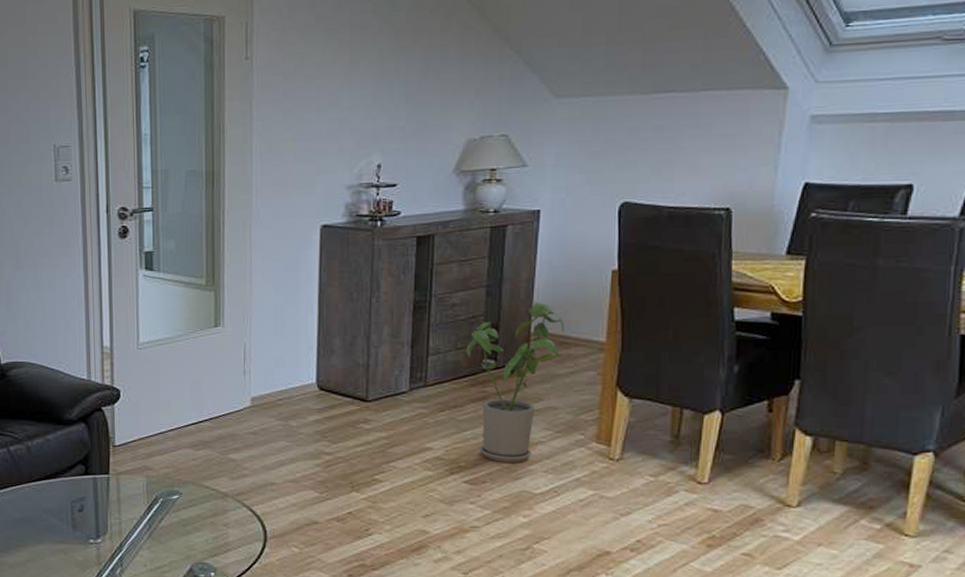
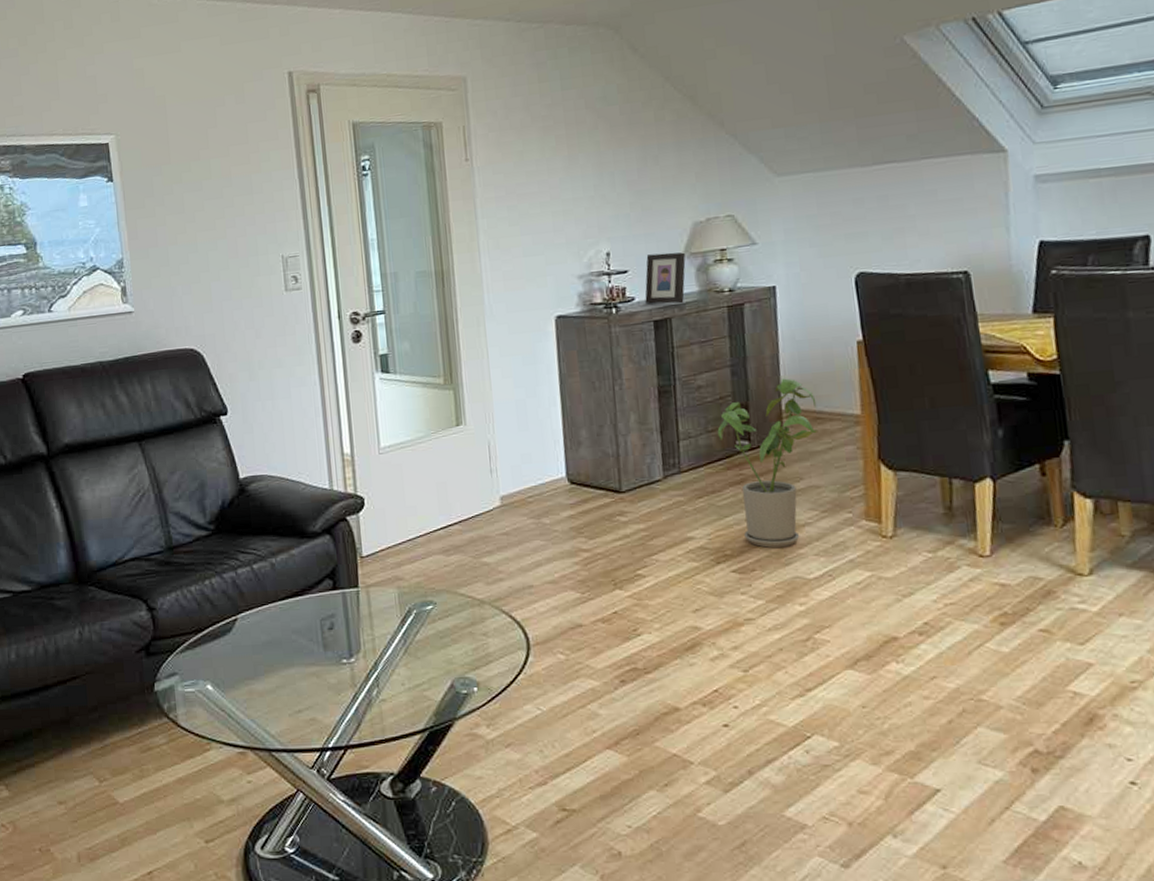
picture frame: none [411,168,456,221] -> present [645,252,686,305]

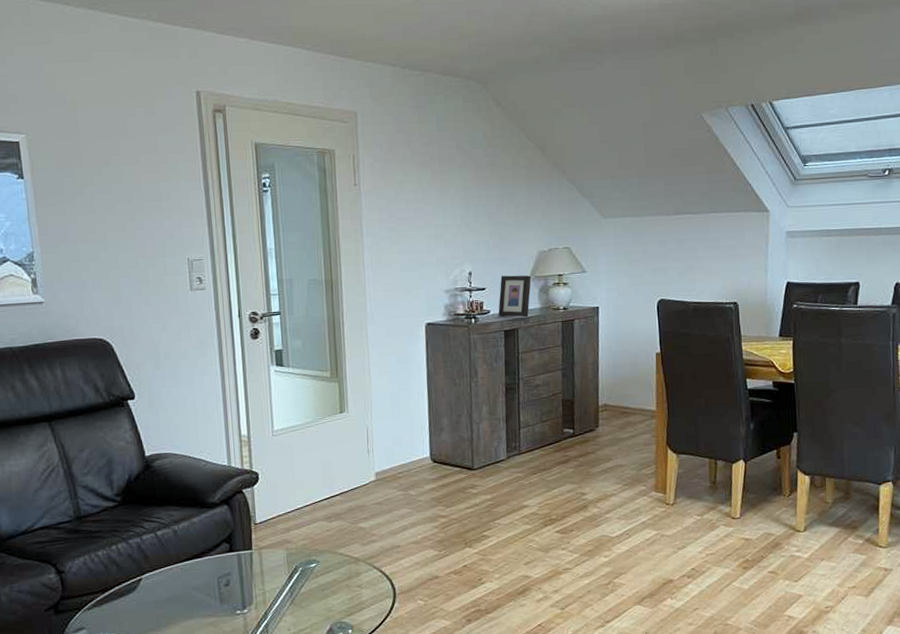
house plant: present [717,378,818,548] -> none [549,380,625,514]

